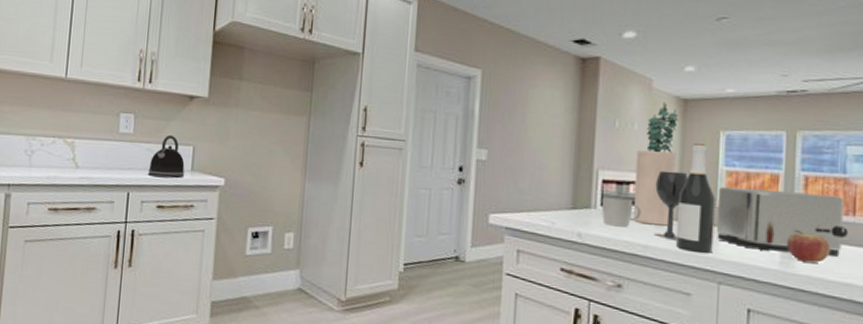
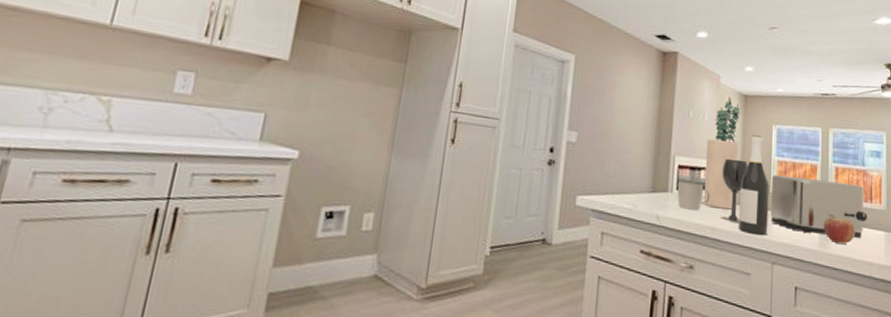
kettle: present [148,134,185,179] -> none [205,98,253,149]

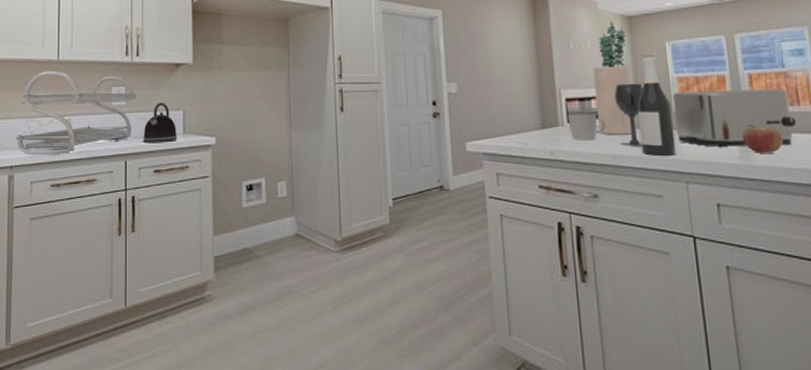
dish rack: none [24,35,209,143] -> present [15,71,137,155]
kettle: none [205,98,253,149] -> present [143,102,178,144]

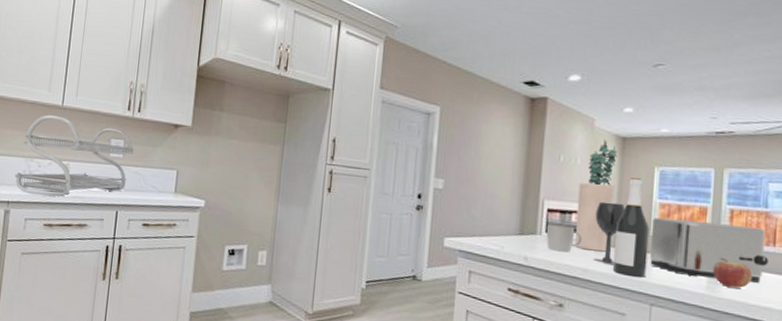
kettle: present [143,102,178,144] -> none [135,159,169,199]

